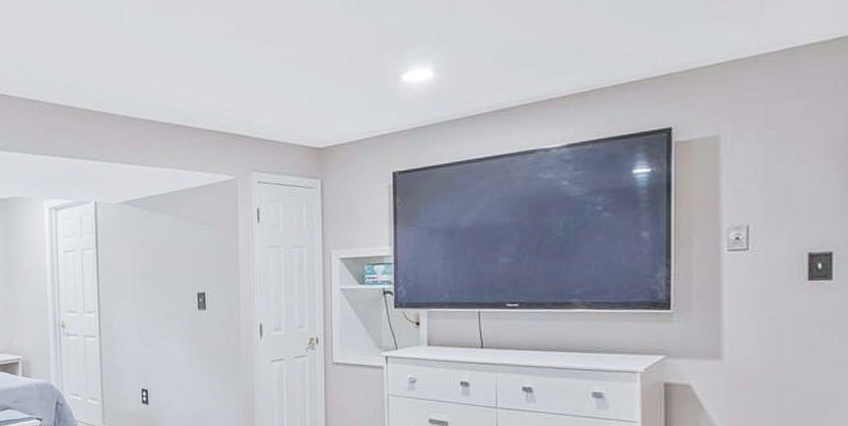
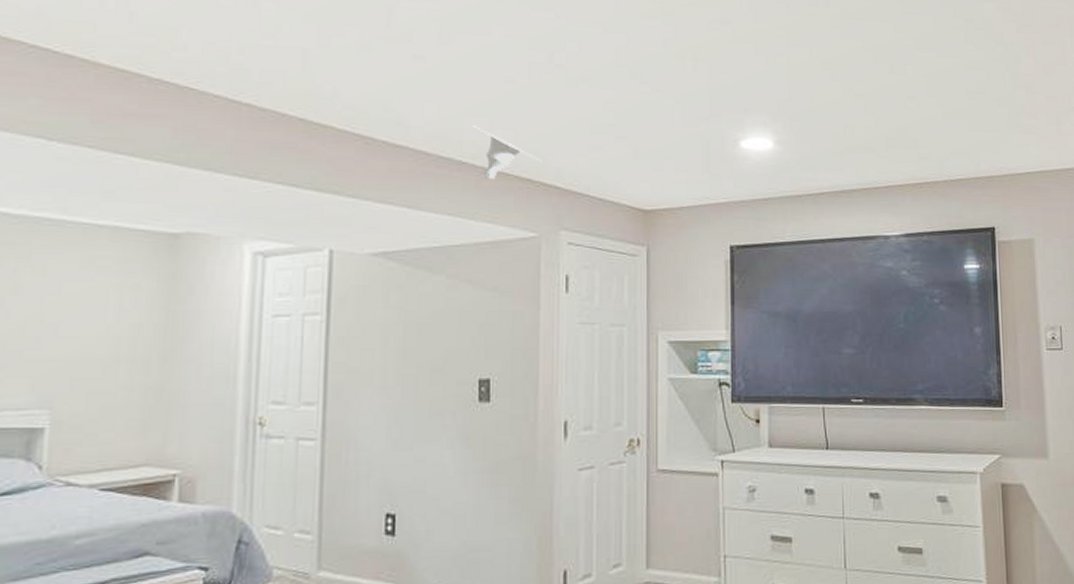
recessed light: none [184,94,235,136] -> present [473,126,541,180]

